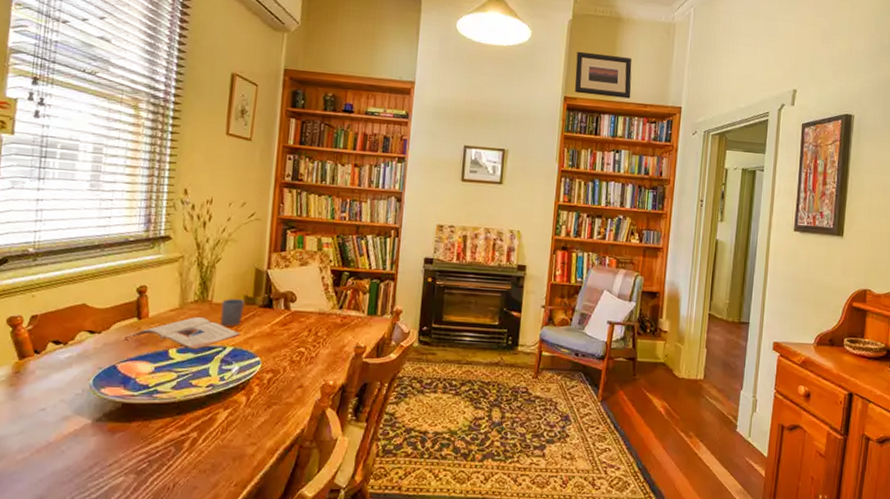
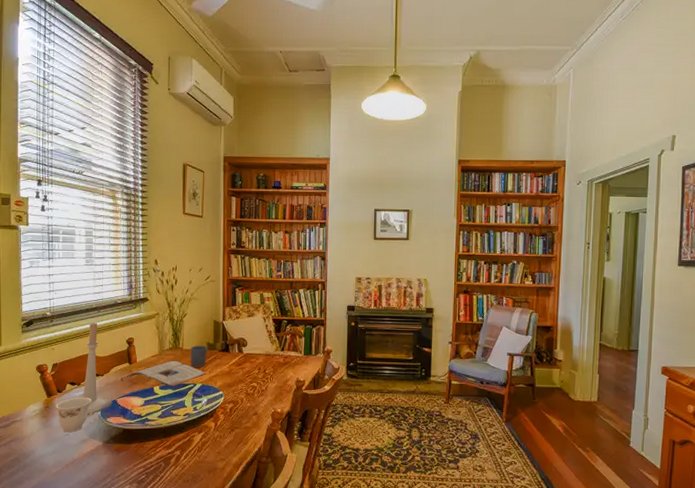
teacup: none [29,360,83,407] -> present [56,397,94,433]
candlestick: none [70,264,111,383] -> present [83,322,113,414]
picture frame: present [574,51,632,99] -> none [467,119,519,157]

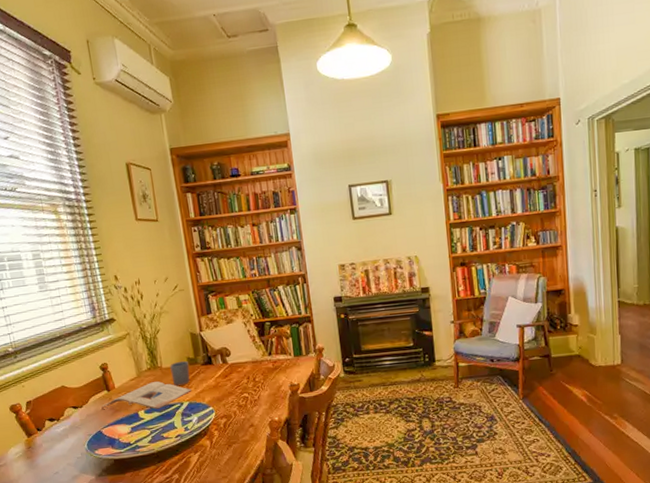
teacup: present [56,397,94,433] -> none [38,431,80,471]
candlestick: present [83,322,113,414] -> none [57,352,98,449]

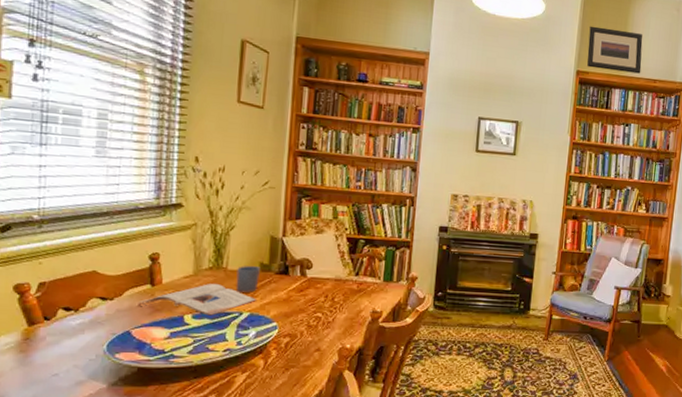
picture frame: none [441,58,505,108] -> present [587,26,643,74]

